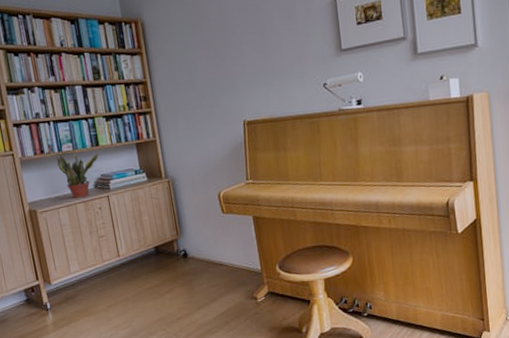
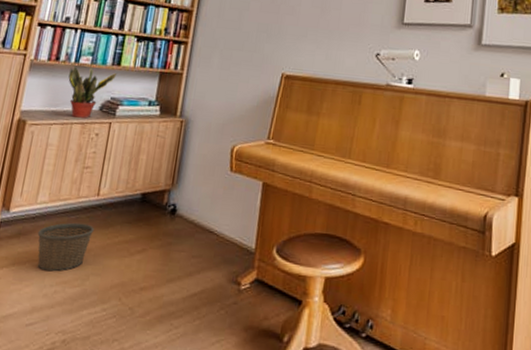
basket: none [80,280,126,322] -> present [37,222,94,272]

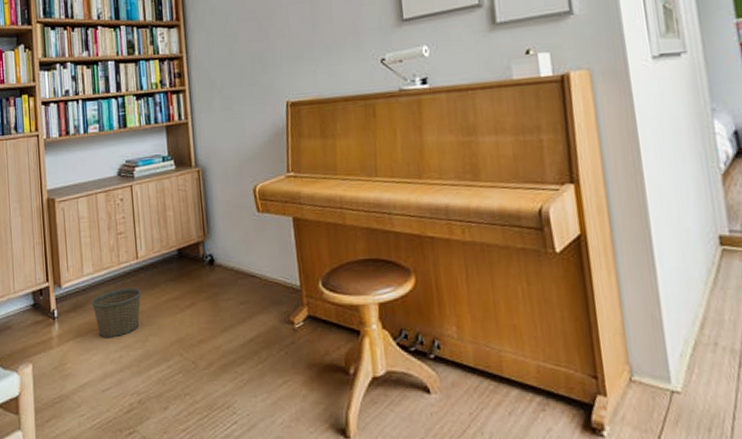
potted plant: present [68,62,118,119] -> none [81,129,126,187]

